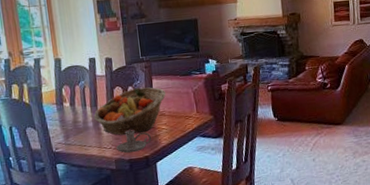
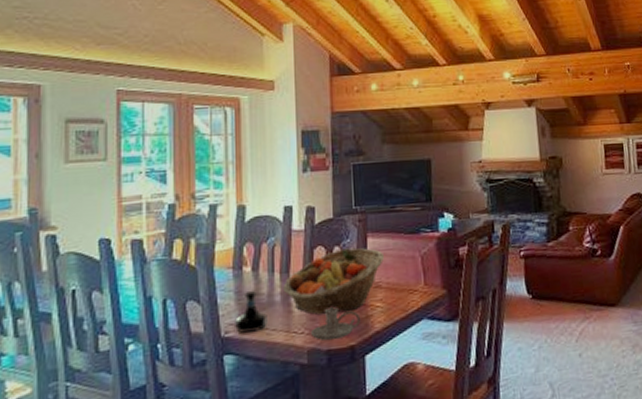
tequila bottle: none [61,119,85,149] -> present [235,290,267,333]

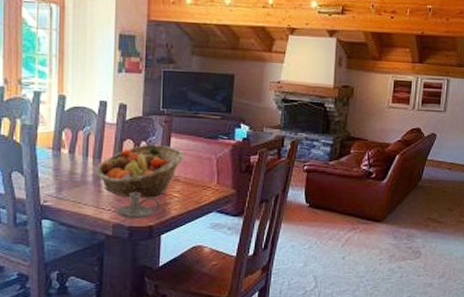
tequila bottle: present [235,290,267,333] -> none [52,169,80,204]

